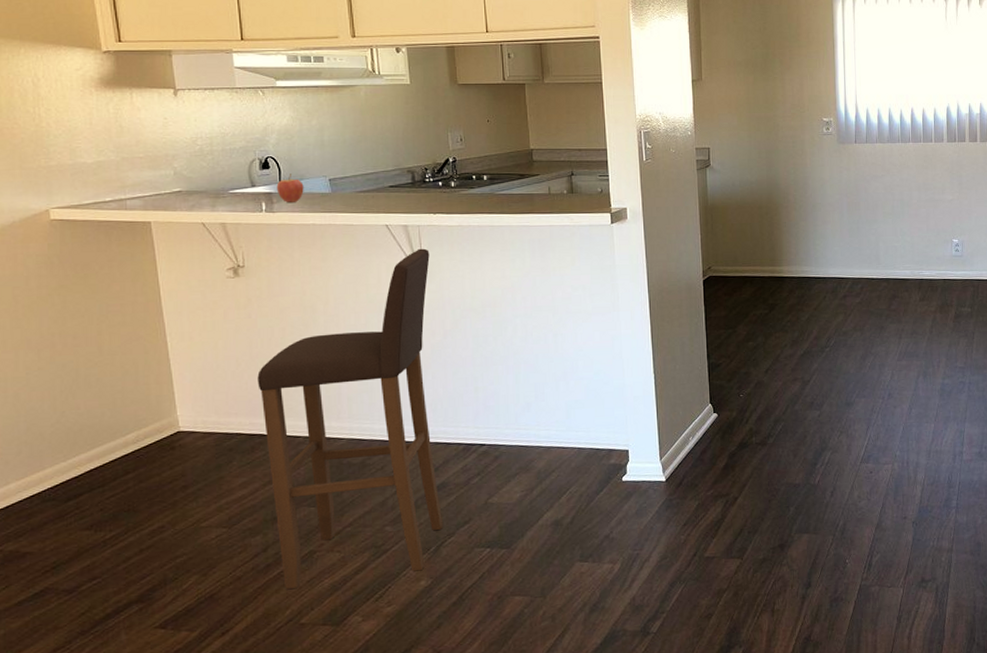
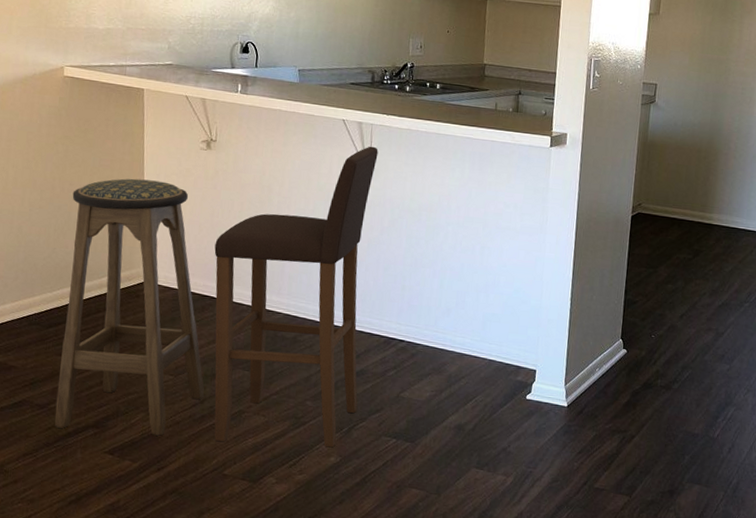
stool: none [78,319,266,612] -> present [54,178,204,436]
fruit: present [276,174,304,204] -> none [252,60,276,89]

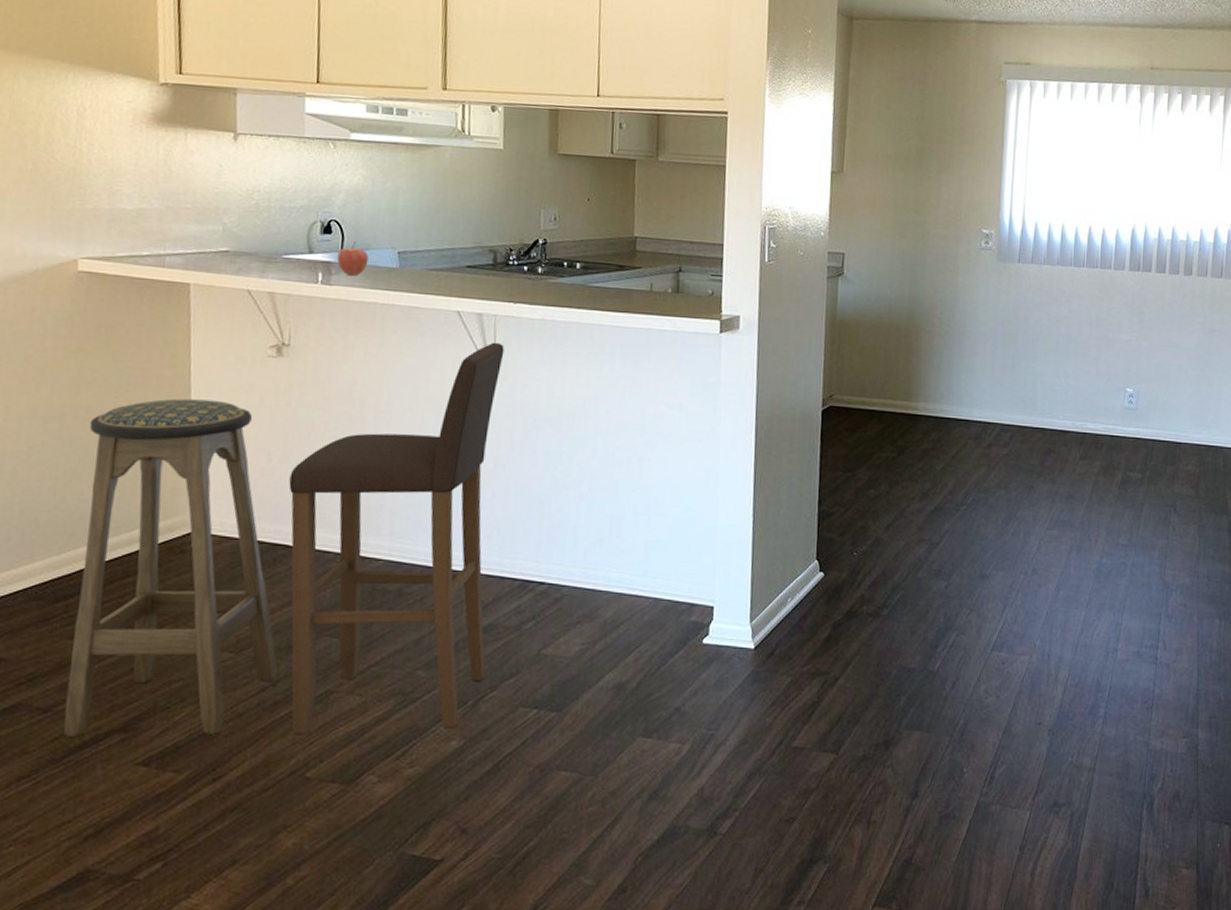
fruit: none [252,60,276,89] -> present [337,241,369,277]

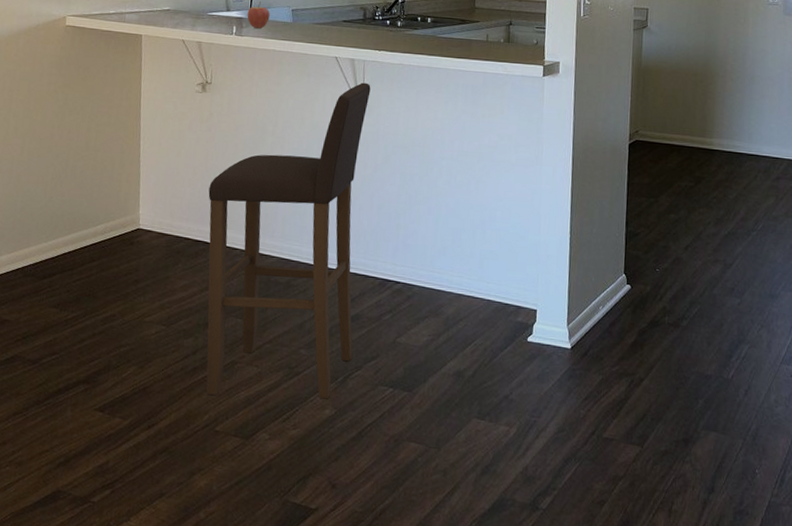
stool: present [63,398,277,737] -> none [46,124,197,391]

